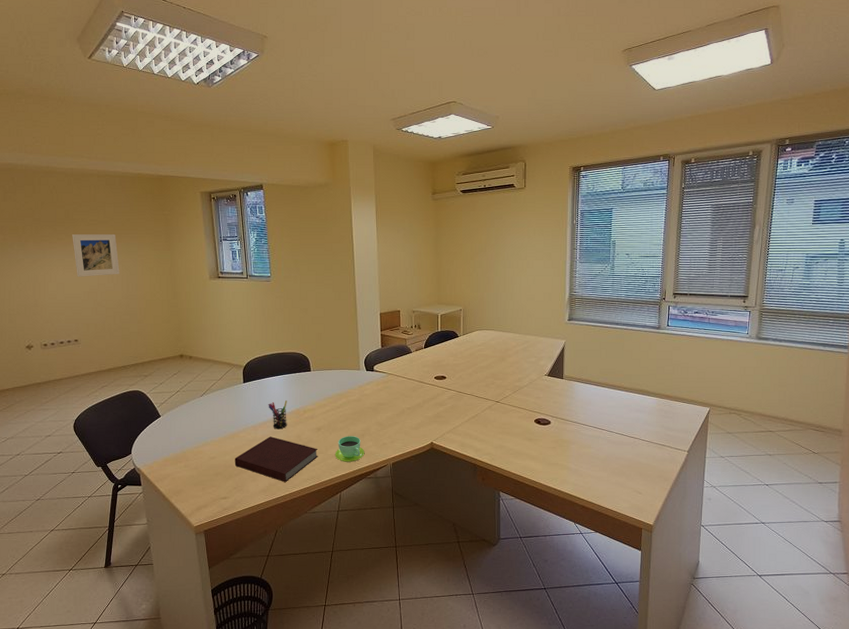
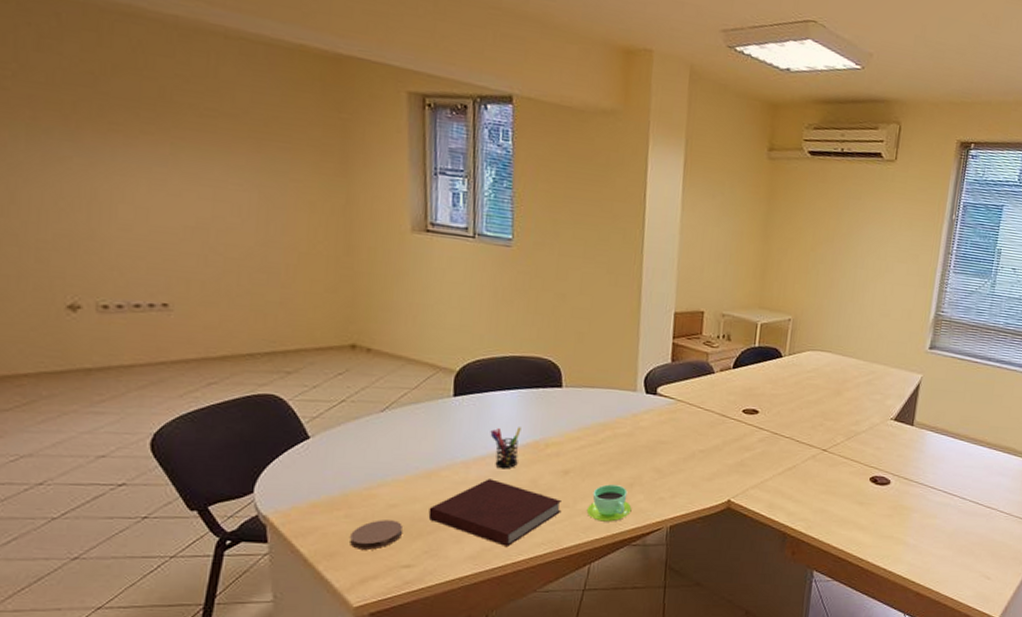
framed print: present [72,233,120,277] -> none [168,128,255,206]
coaster: none [189,467,220,488] -> present [350,520,403,550]

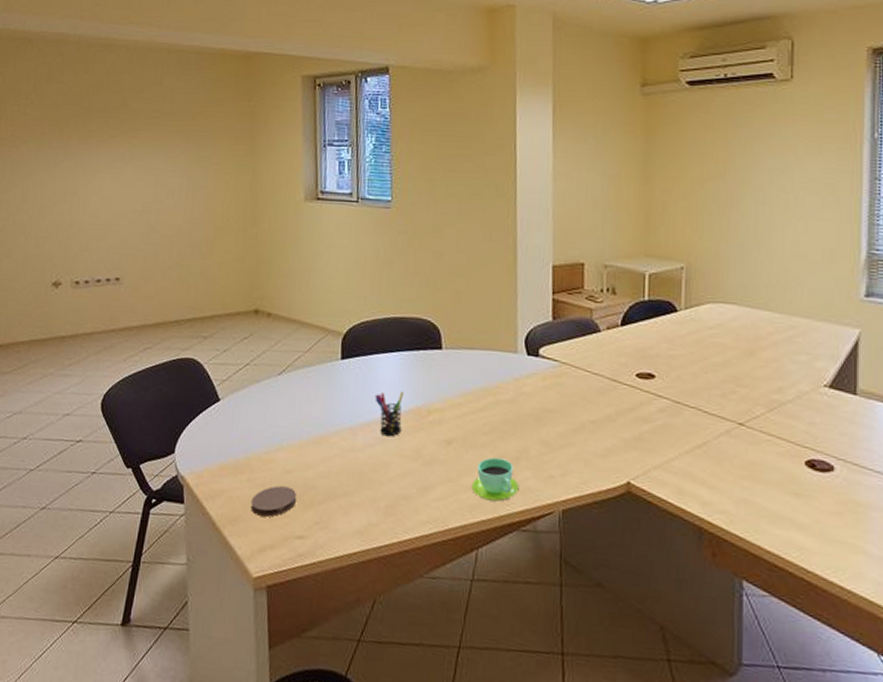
notebook: present [428,479,562,546] -> none [319,446,446,523]

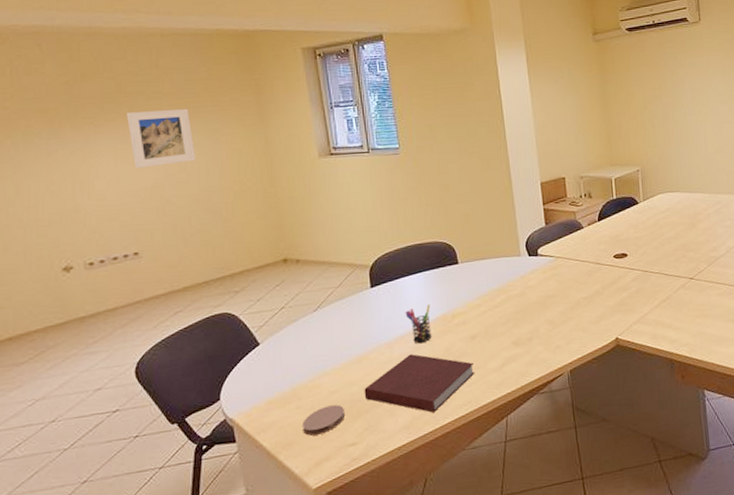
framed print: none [126,130,185,190] -> present [127,108,195,168]
notebook: none [319,446,446,523] -> present [364,354,475,413]
cup: present [471,457,519,502] -> none [496,341,535,377]

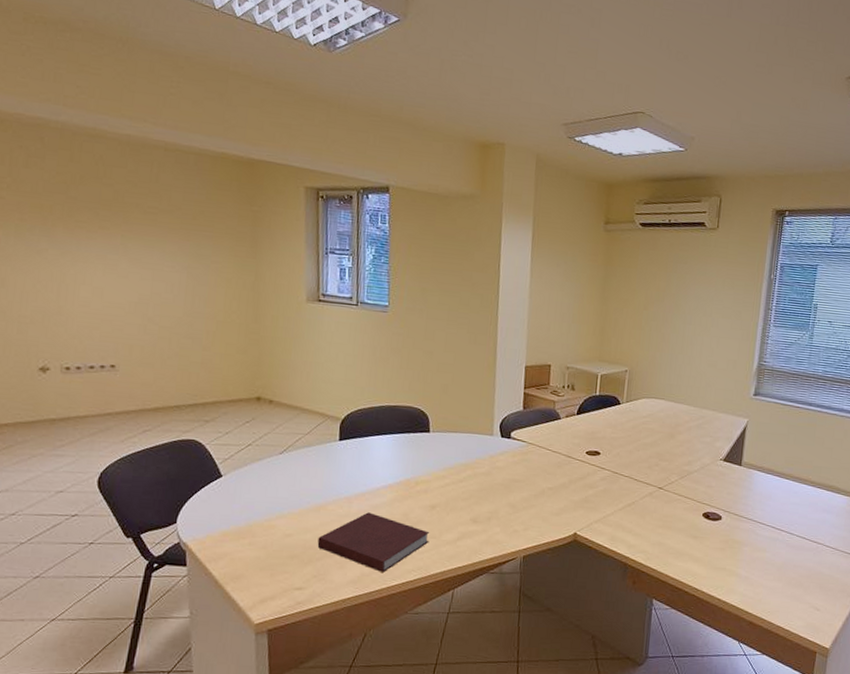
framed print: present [127,108,195,168] -> none [120,223,184,284]
coaster: present [303,404,346,436] -> none [253,547,297,574]
pen holder: present [405,304,432,344] -> none [369,467,395,504]

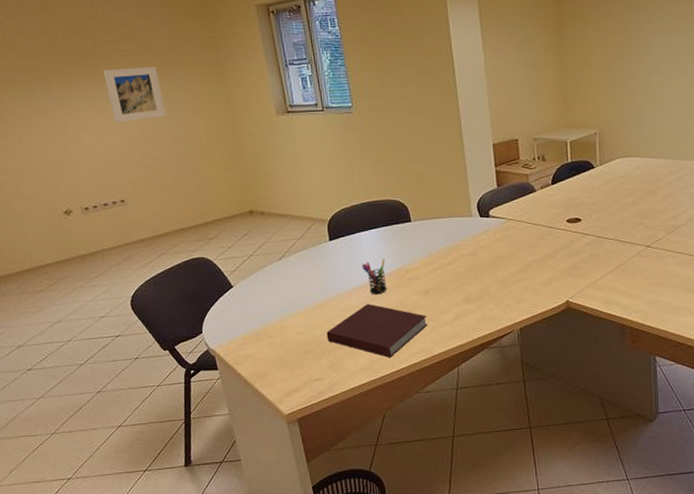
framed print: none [120,223,184,284] -> present [103,66,166,123]
pen holder: none [369,467,395,504] -> present [362,259,387,295]

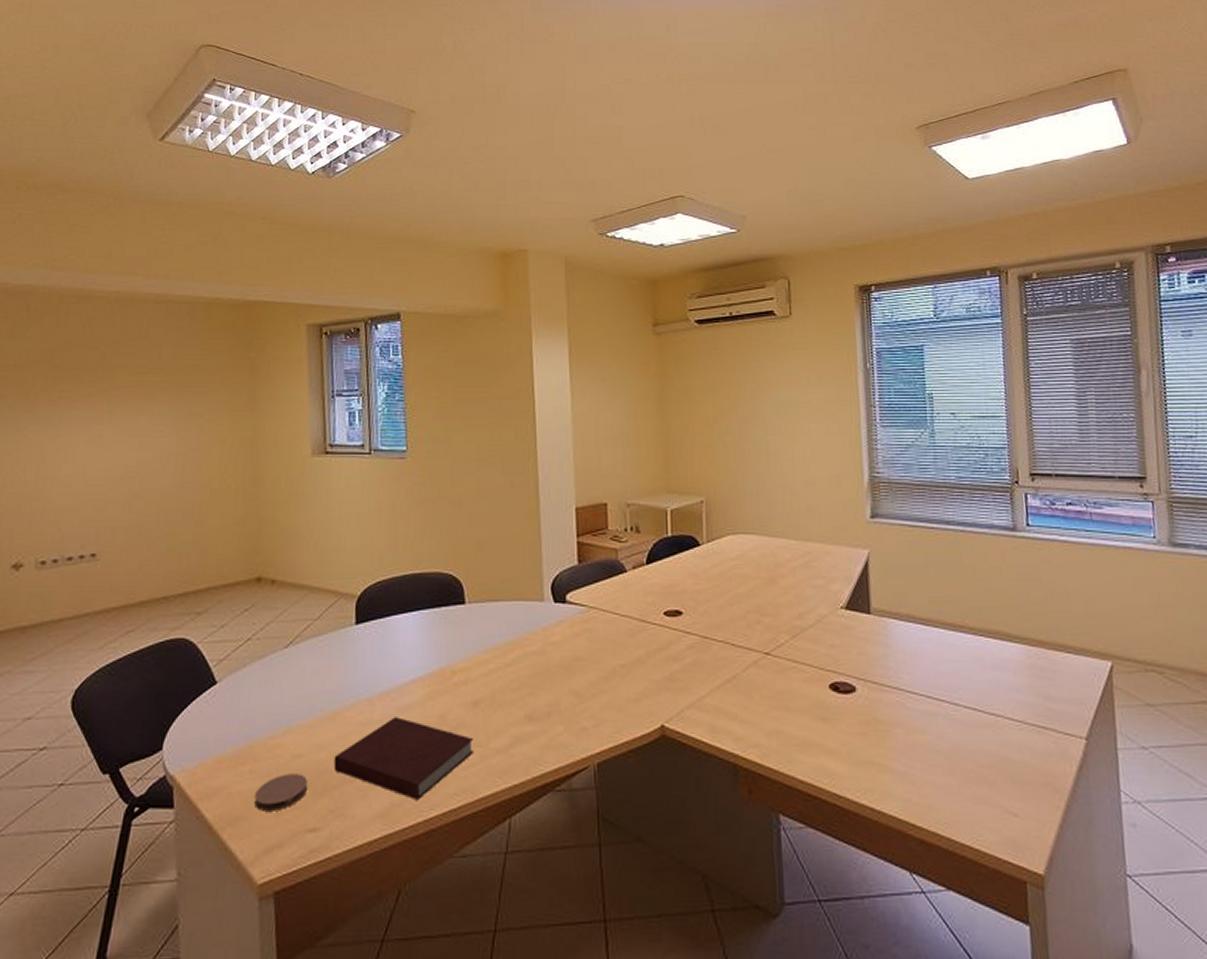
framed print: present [103,66,166,123] -> none [105,386,174,453]
coaster: none [274,344,311,369] -> present [254,774,308,811]
pen holder: present [362,259,387,295] -> none [394,653,425,704]

